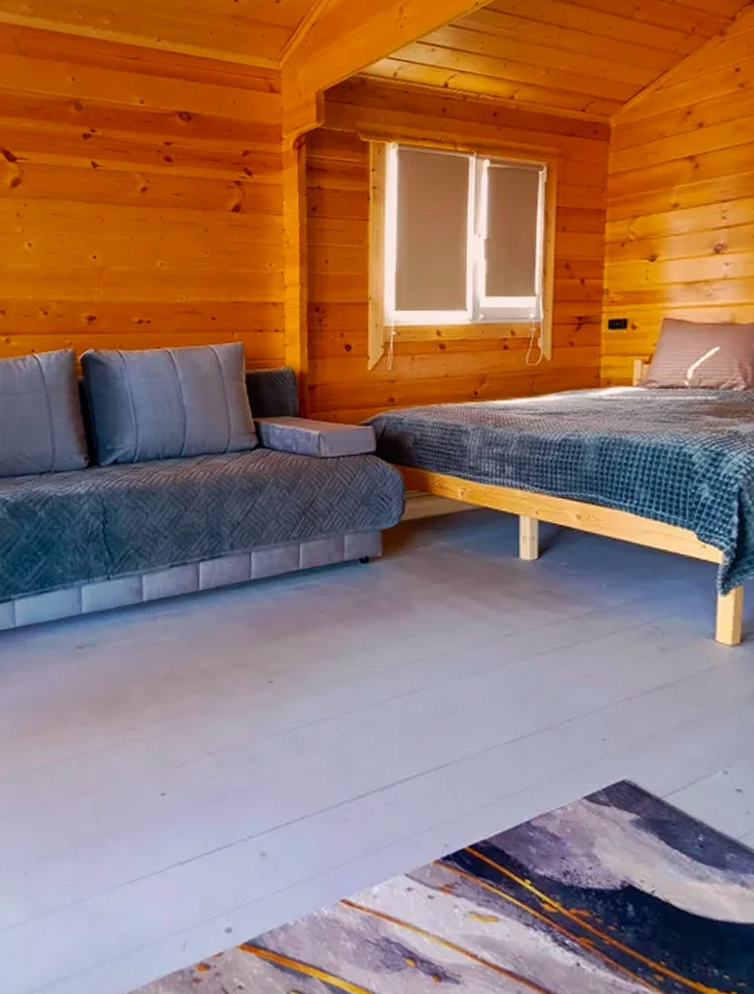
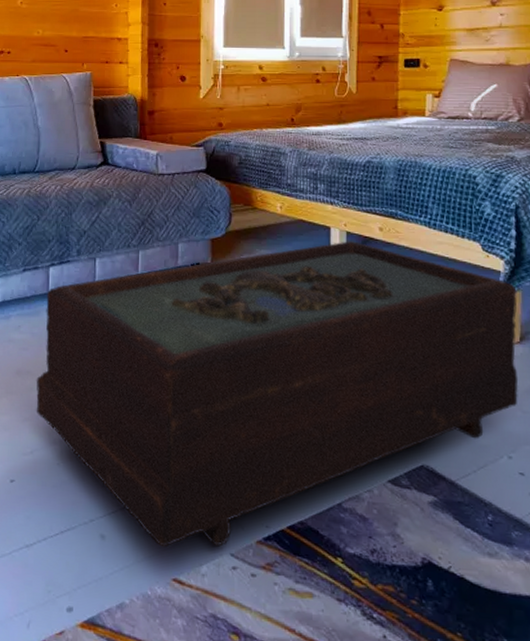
coffee table: none [187,530,738,867] -> present [36,241,519,548]

